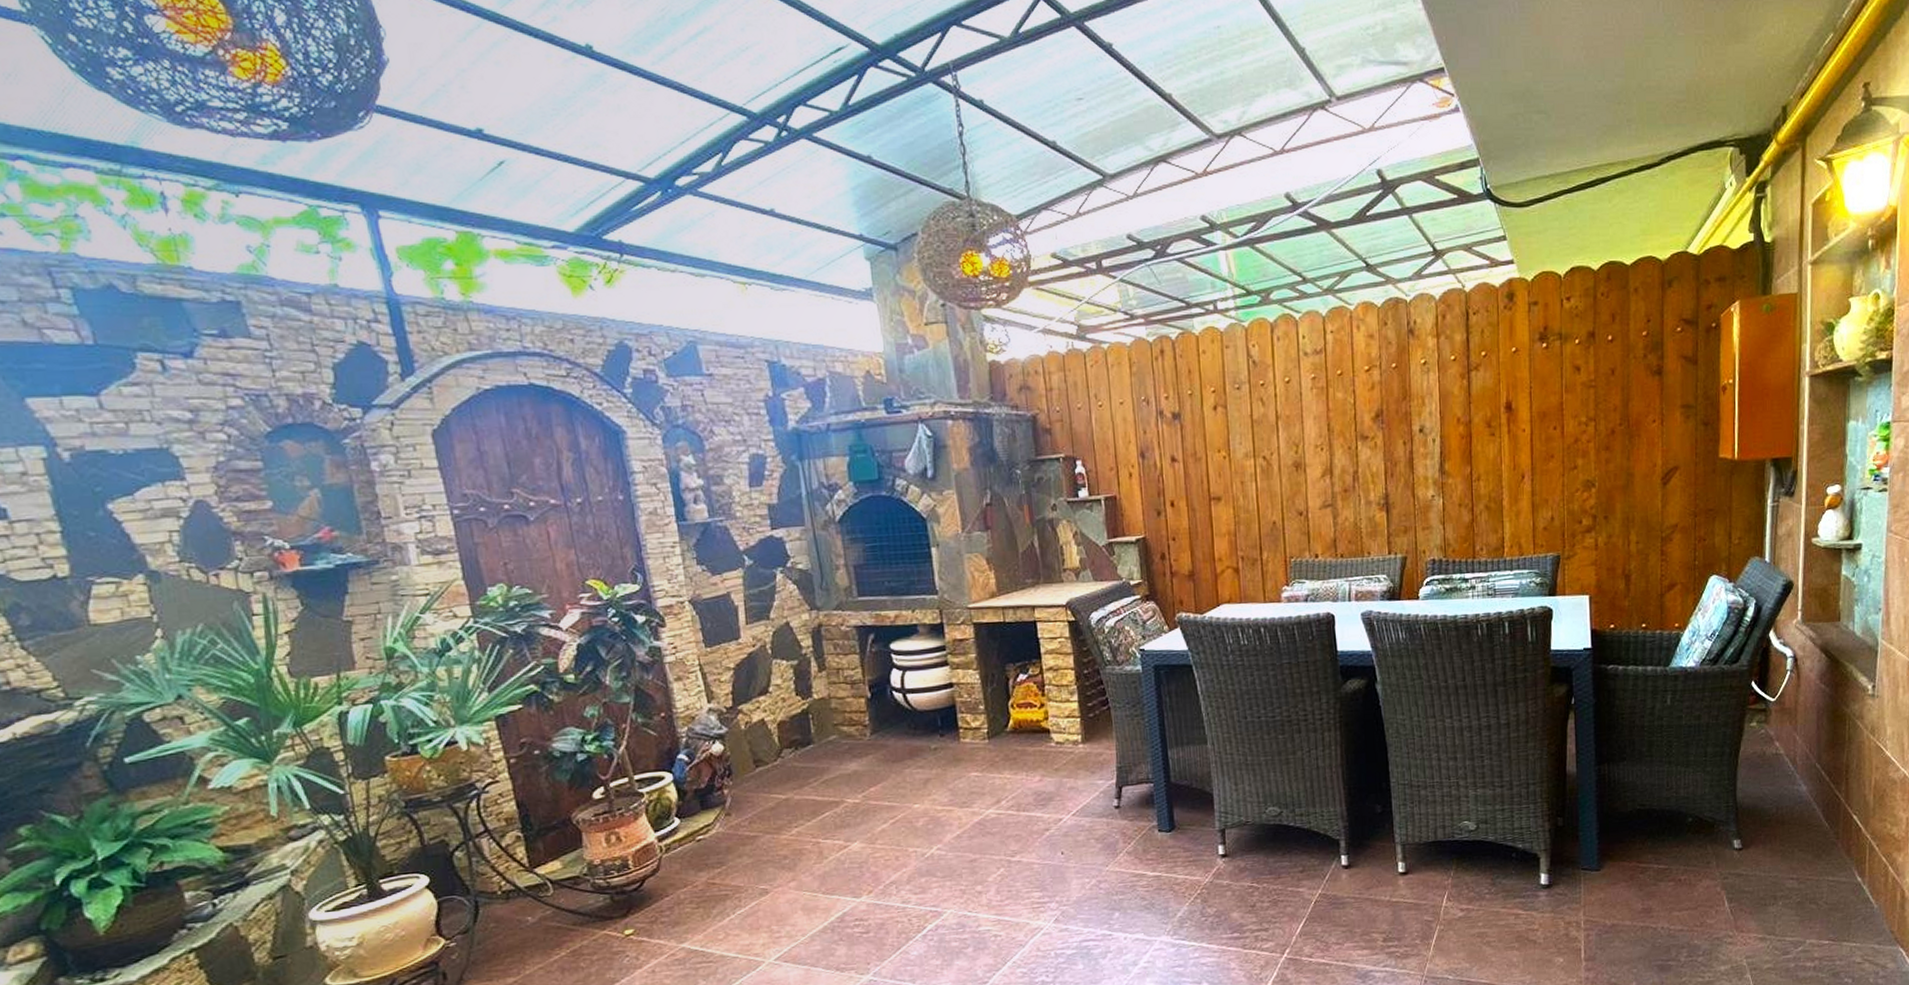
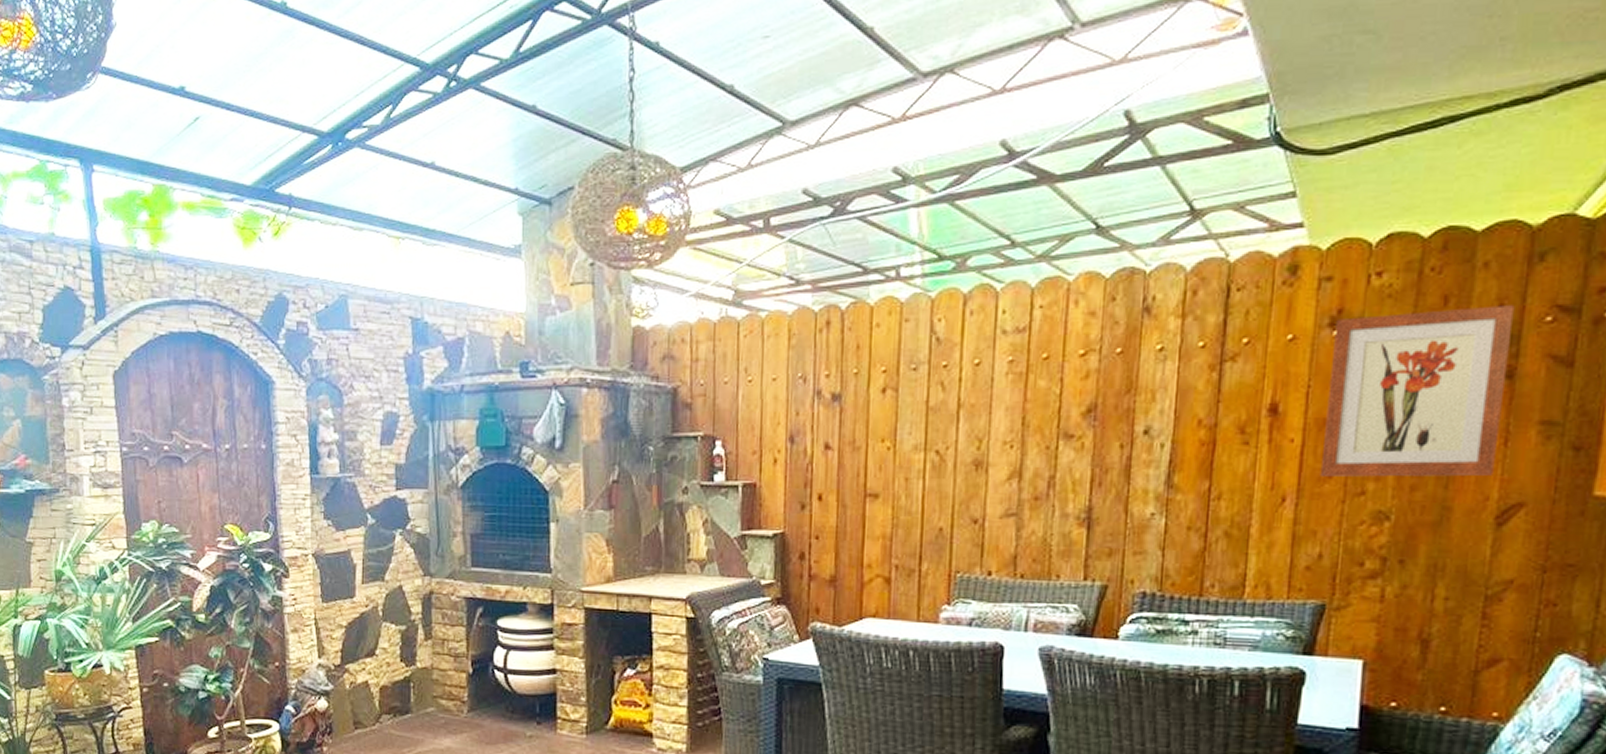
wall art: none [1543,320,1657,457] -> present [1319,305,1515,477]

